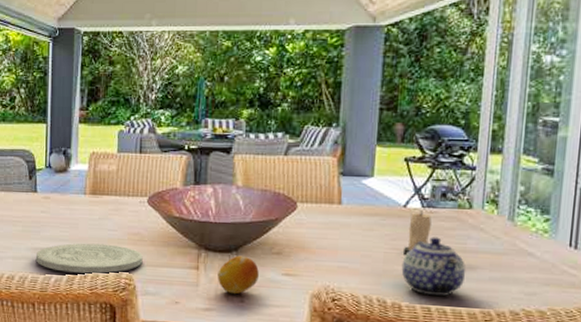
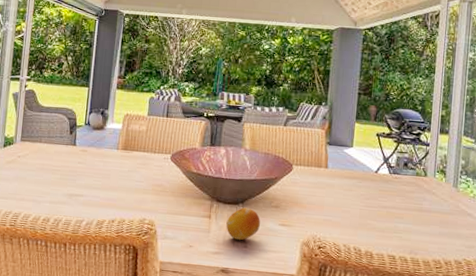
plate: present [35,243,143,274] -> none [70,191,164,219]
teapot: present [401,237,466,296] -> none [373,198,422,247]
candle: present [402,210,432,254] -> none [374,176,396,211]

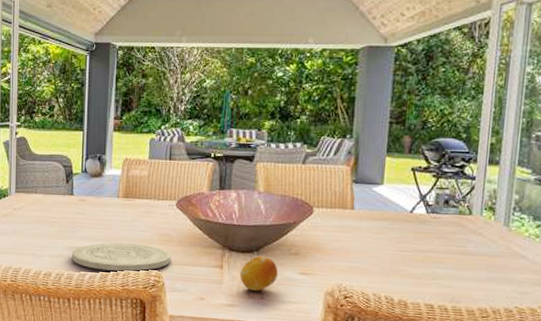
plate: none [70,191,164,219] -> present [71,242,171,272]

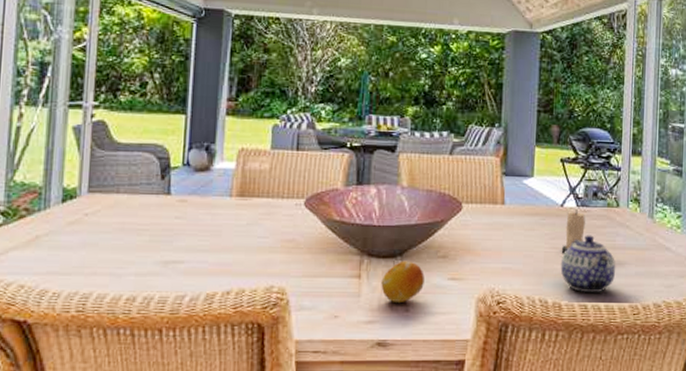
plate: present [71,242,171,272] -> none [165,253,298,289]
teapot: none [407,240,466,295] -> present [560,235,616,293]
candle: none [409,216,435,256] -> present [561,209,585,253]

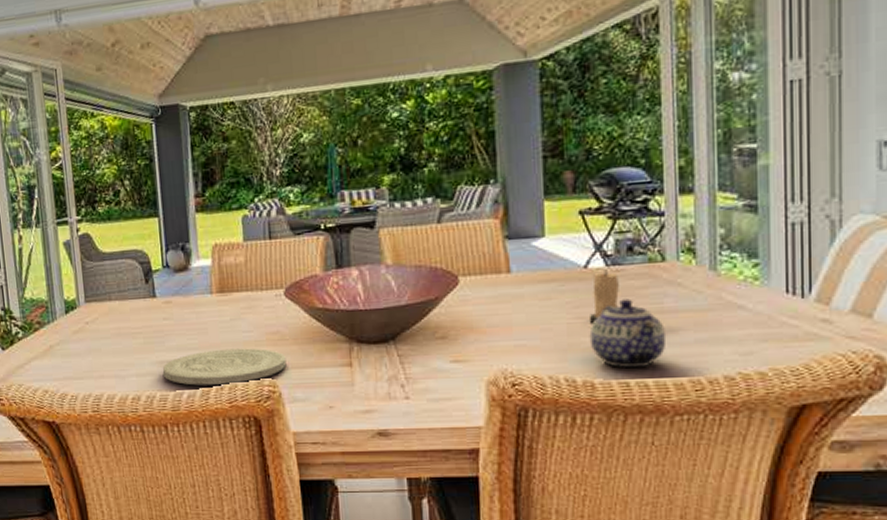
plate: none [165,253,298,289] -> present [162,348,287,386]
fruit: present [381,261,424,304] -> none [375,345,423,391]

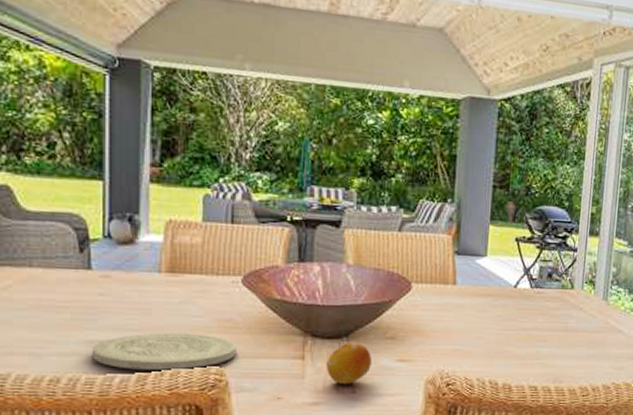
fruit: none [375,345,423,391] -> present [326,342,372,385]
candle: present [588,269,619,323] -> none [513,291,539,335]
teapot: present [589,299,667,369] -> none [511,317,568,375]

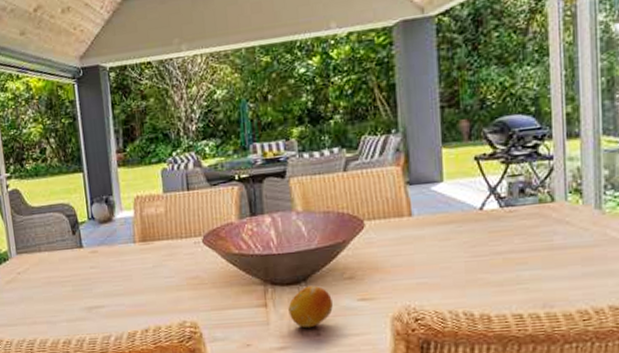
plate: present [91,332,237,370] -> none [90,292,206,329]

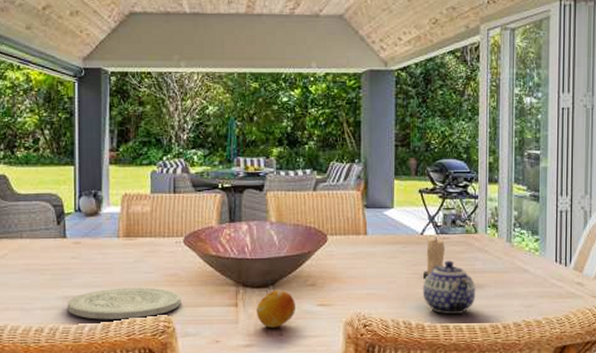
plate: none [90,292,206,329] -> present [67,287,181,320]
candle: none [484,211,512,261] -> present [422,237,445,278]
teapot: none [485,237,557,302] -> present [422,260,476,315]

